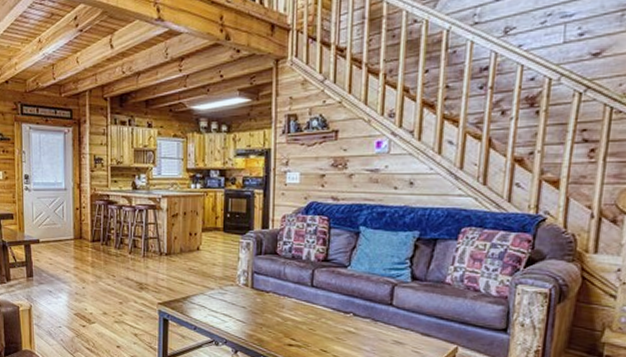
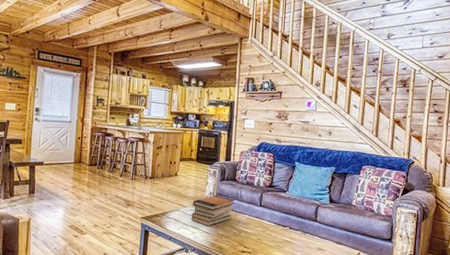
book stack: none [221,273,278,313] -> present [191,194,236,226]

